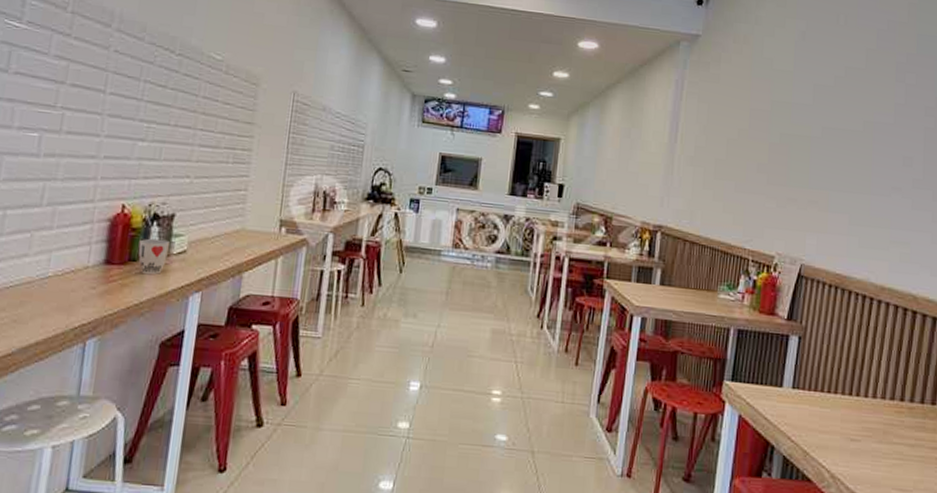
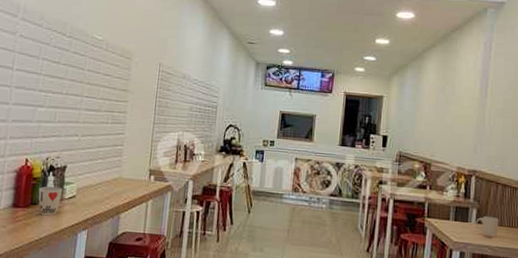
cup: none [659,276,686,301] -> present [475,215,499,237]

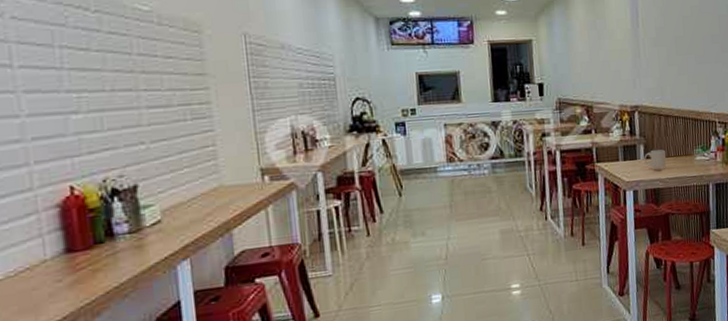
cup: present [38,186,62,216] -> none [102,213,140,255]

